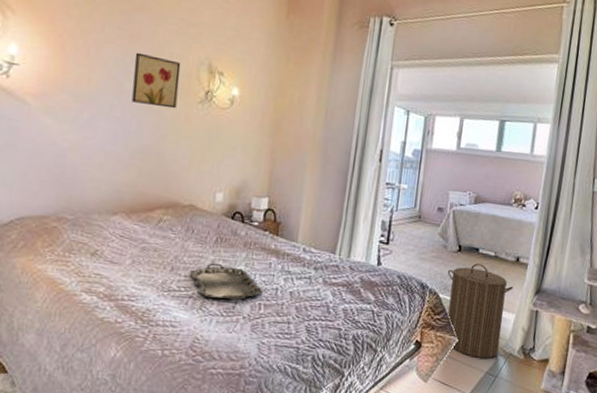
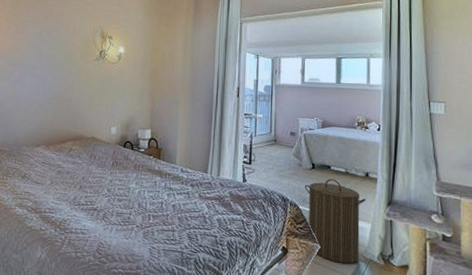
wall art: present [132,52,181,109] -> none [48,27,82,66]
serving tray: present [190,262,263,300] -> none [94,182,151,212]

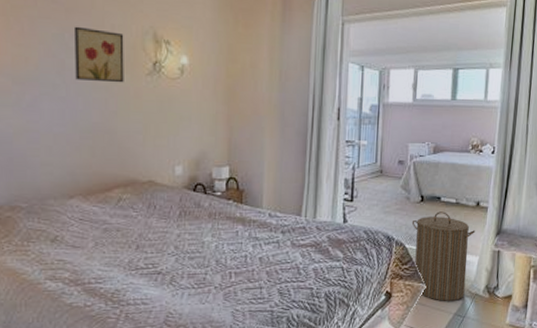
wall art: none [48,27,82,66] -> present [73,26,124,83]

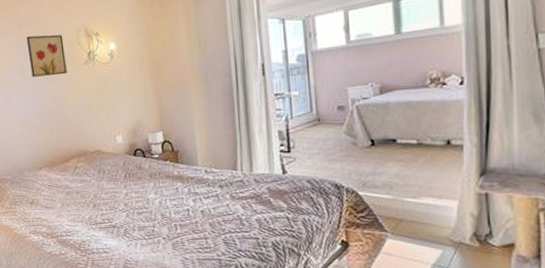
laundry hamper: present [411,211,476,301] -> none [362,154,449,251]

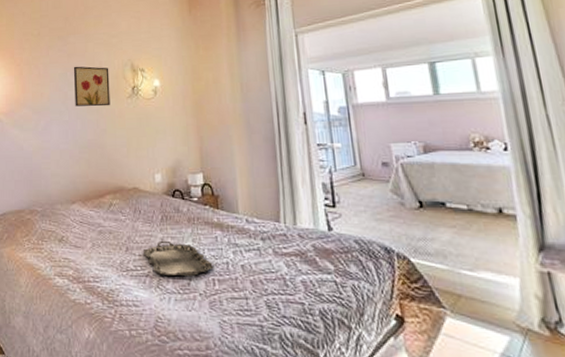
serving tray: none [110,195,176,226] -> present [144,240,214,277]

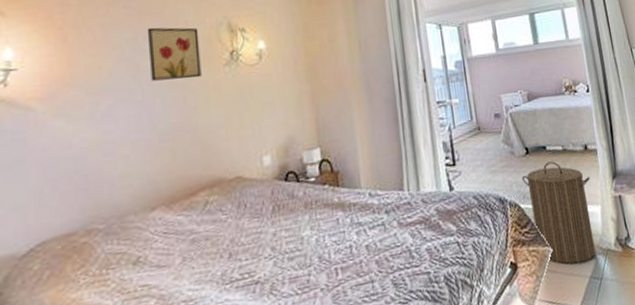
serving tray: present [144,240,214,277] -> none [252,234,337,278]
laundry hamper: none [412,220,511,336] -> present [521,161,596,265]

